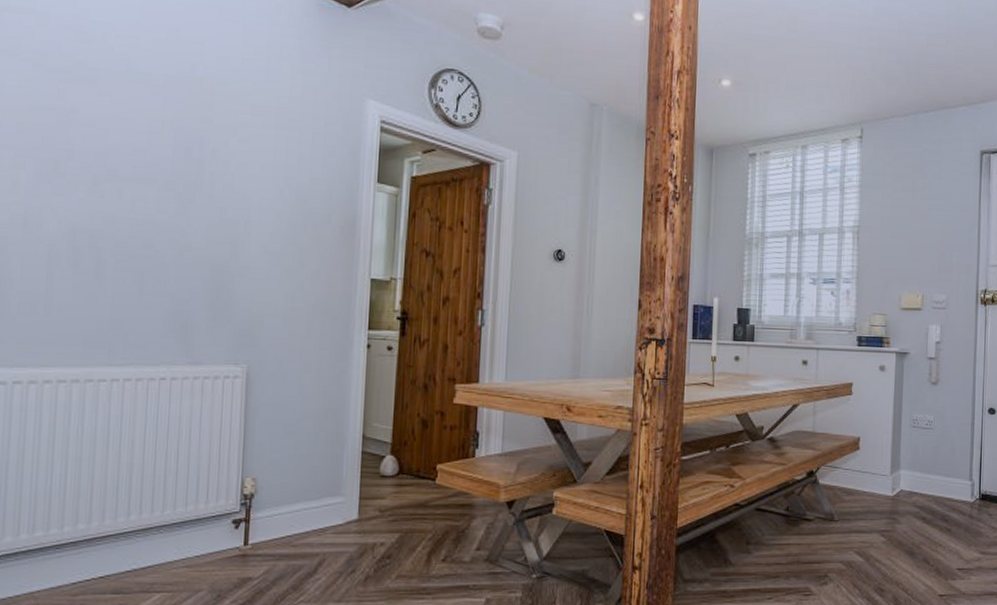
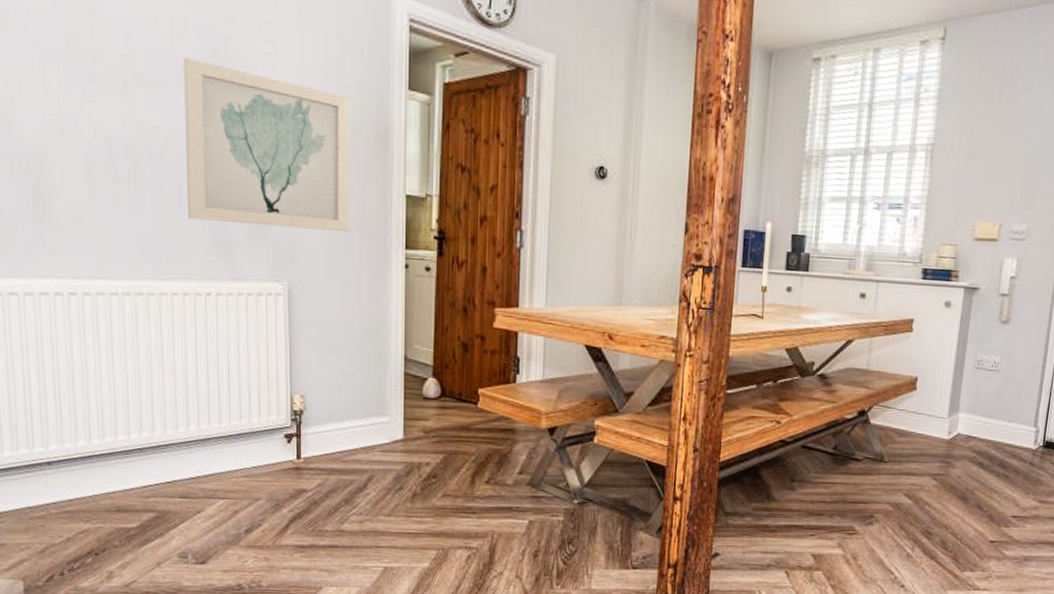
wall art: none [149,155,319,314] -> present [184,58,349,231]

